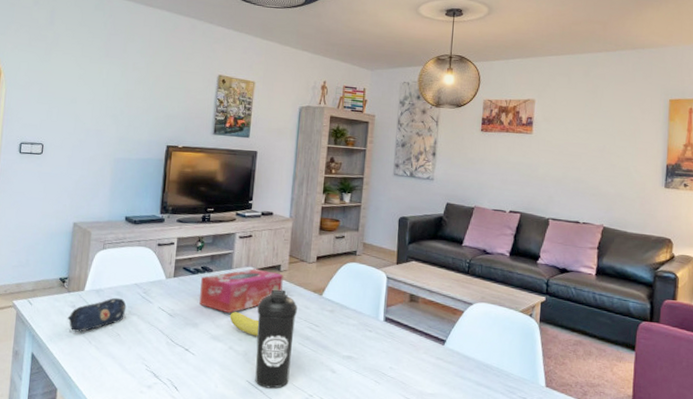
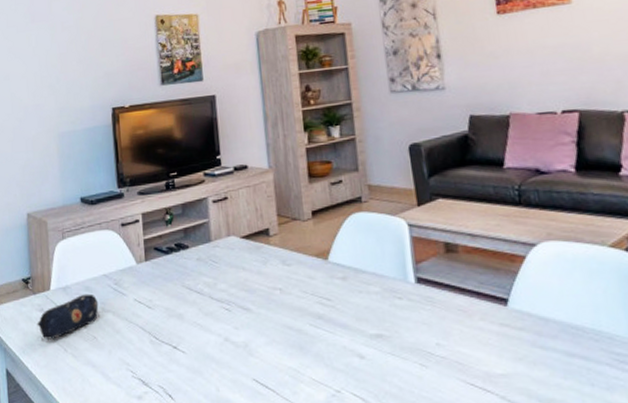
tissue box: present [199,268,284,314] -> none [177,237,276,297]
fruit: present [230,312,259,336] -> none [218,294,258,322]
water bottle: present [255,289,297,388] -> none [249,259,306,387]

